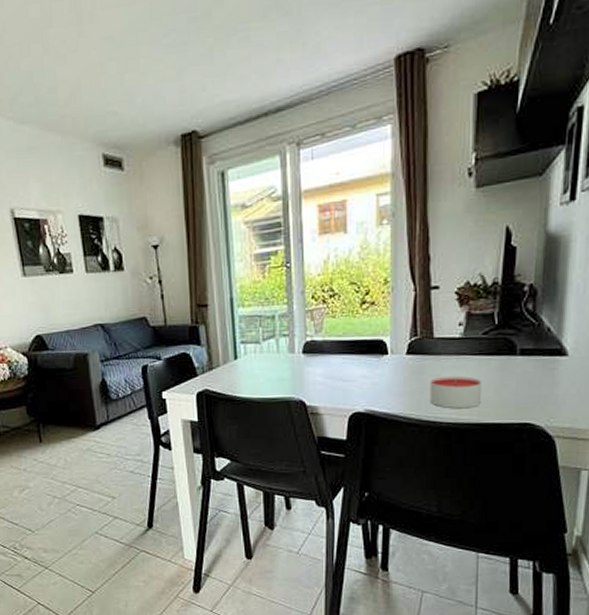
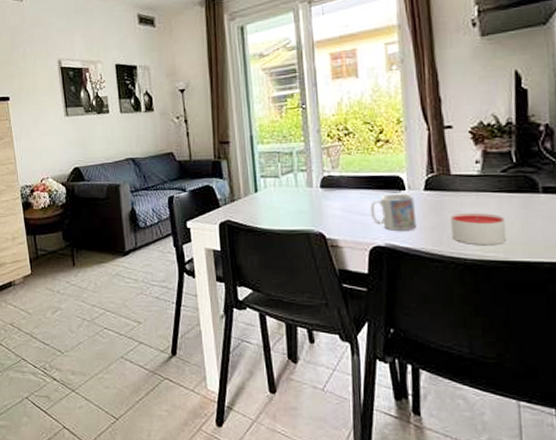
mug: none [352,358,397,397] -> present [370,193,417,232]

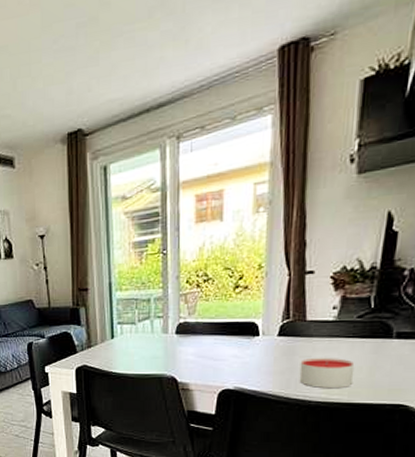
mug: present [370,193,417,232] -> none [222,339,267,376]

